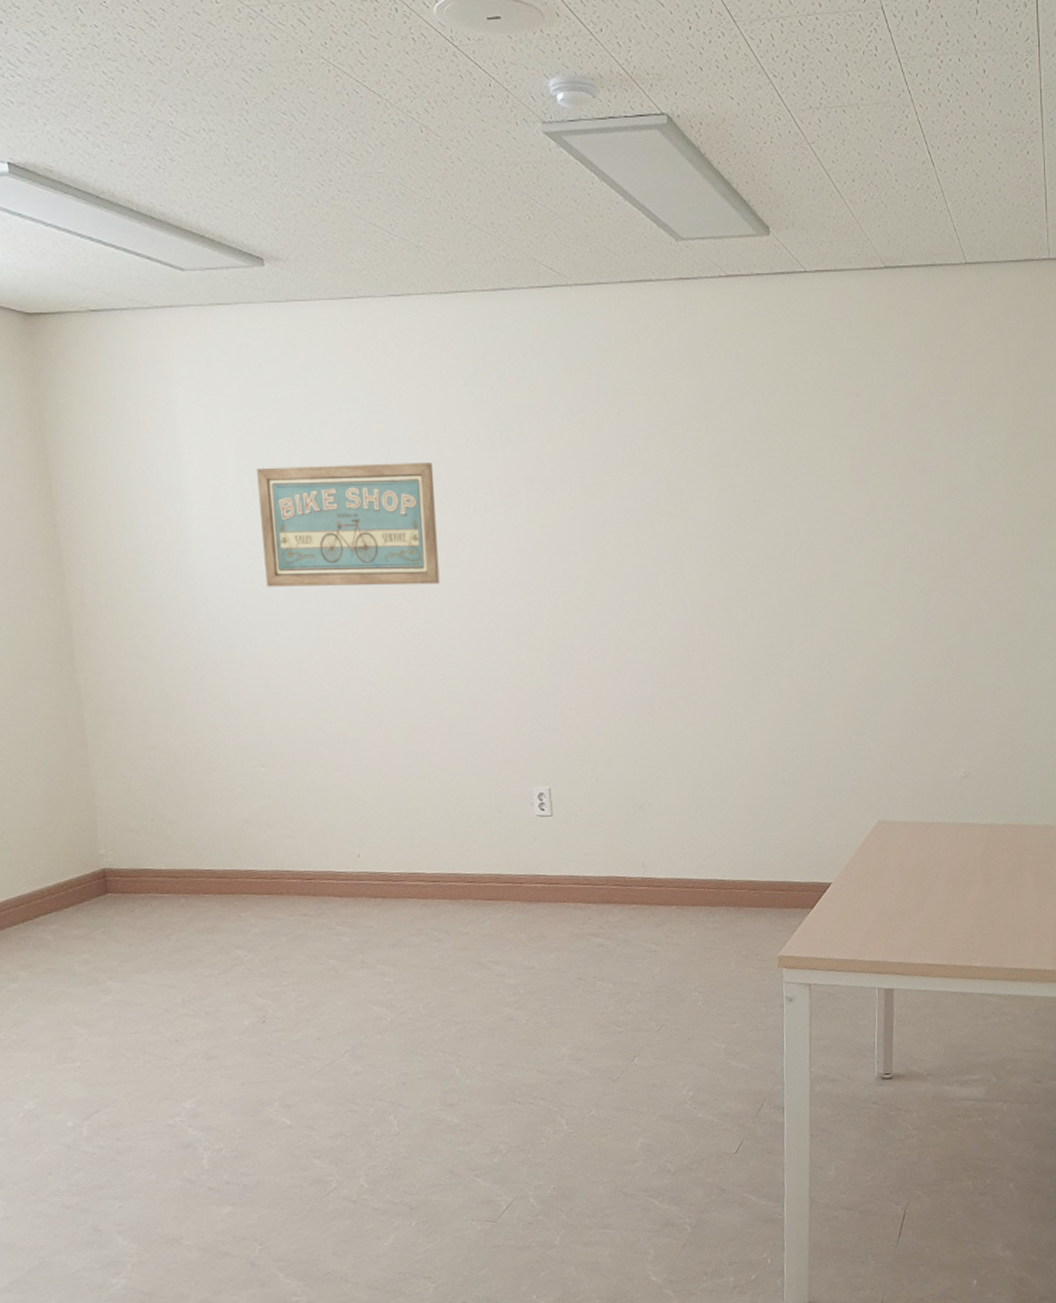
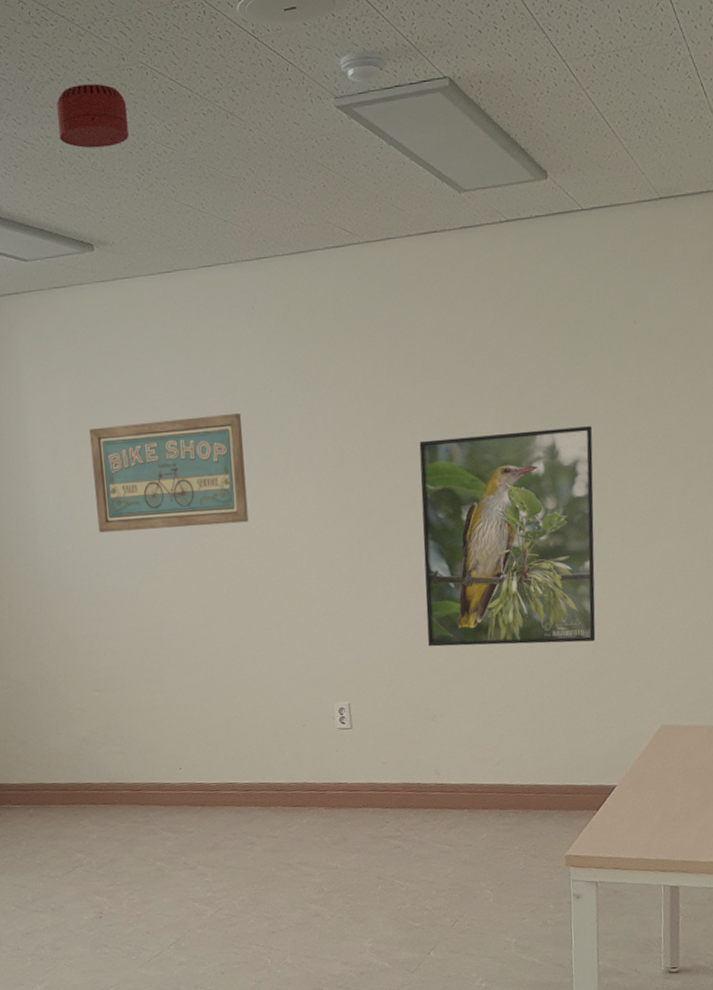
smoke detector: none [222,74,307,149] -> present [57,83,129,149]
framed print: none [630,502,813,731] -> present [419,426,596,647]

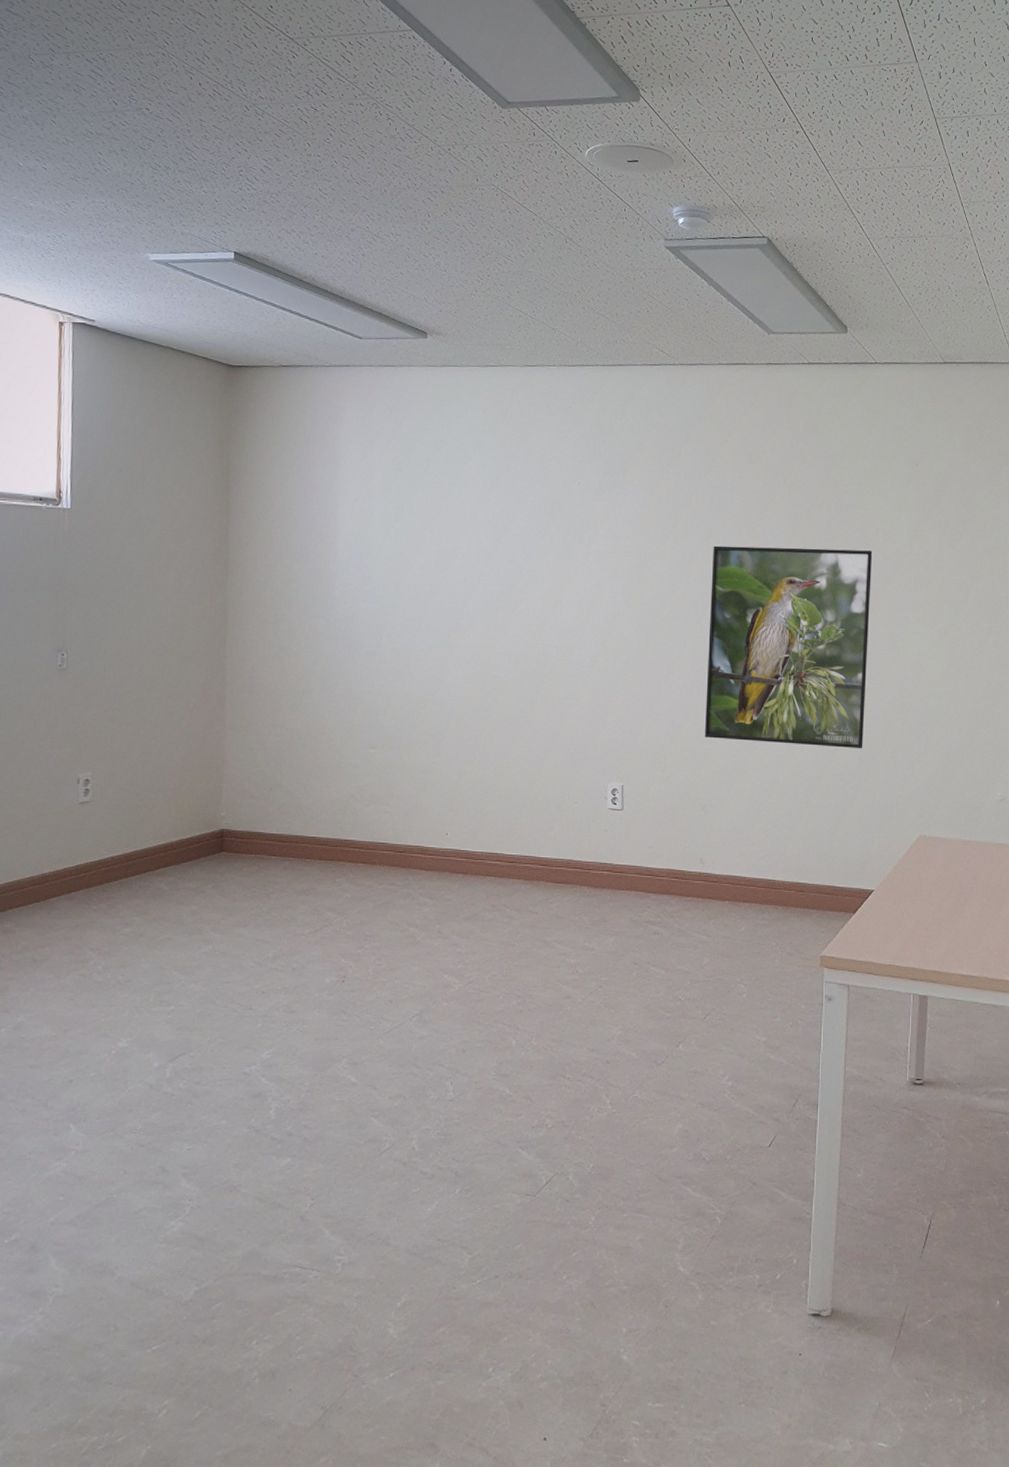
smoke detector: present [57,83,129,149] -> none [409,195,474,251]
wall art: present [89,413,249,533] -> none [396,496,548,601]

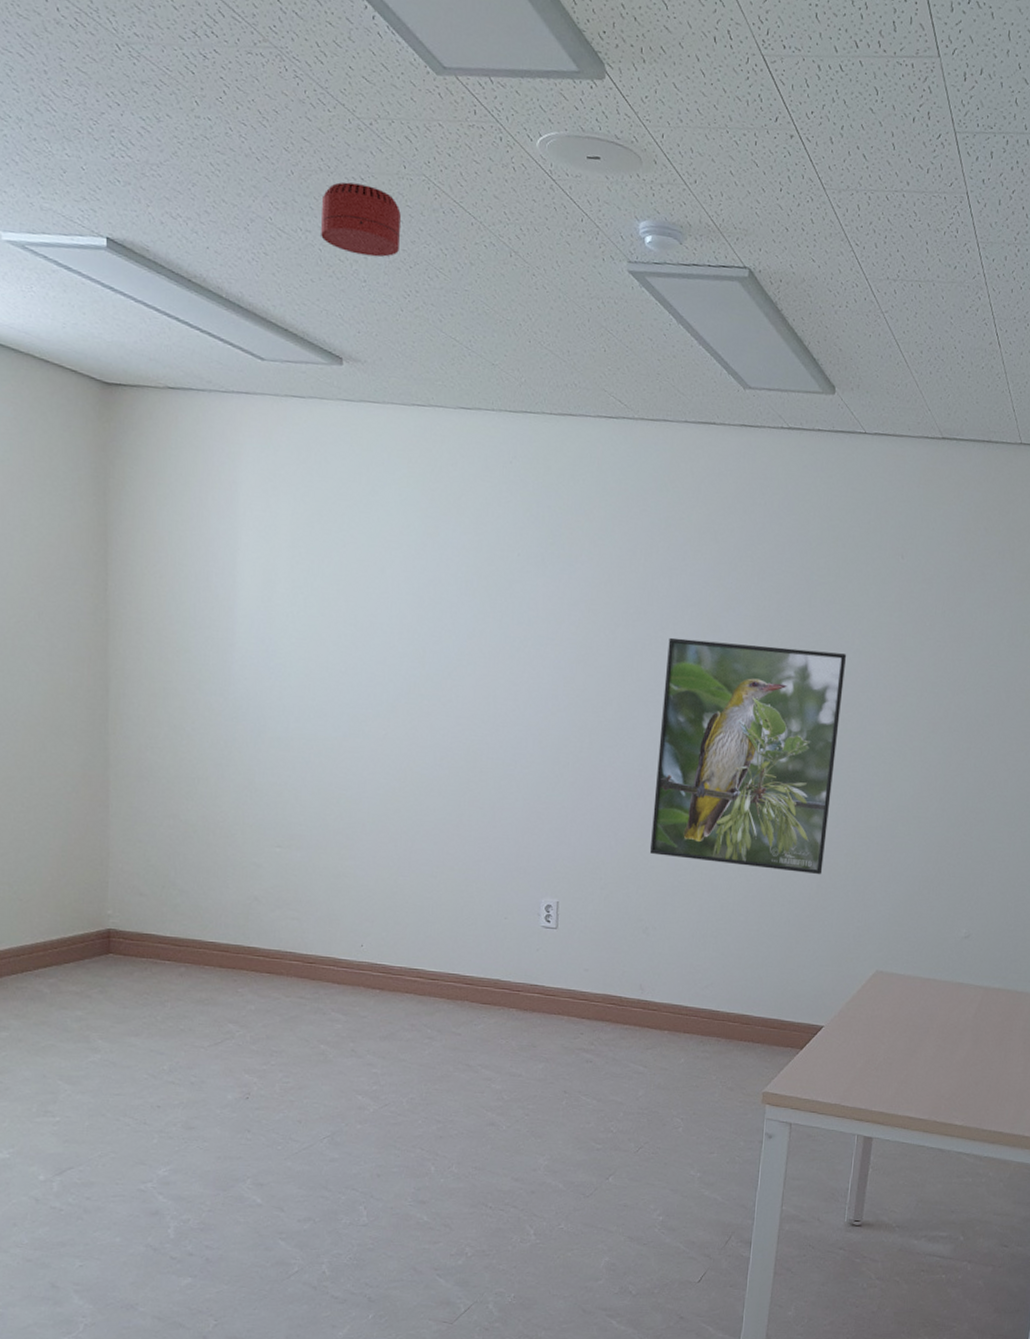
smoke detector: none [409,195,474,251] -> present [321,182,401,258]

